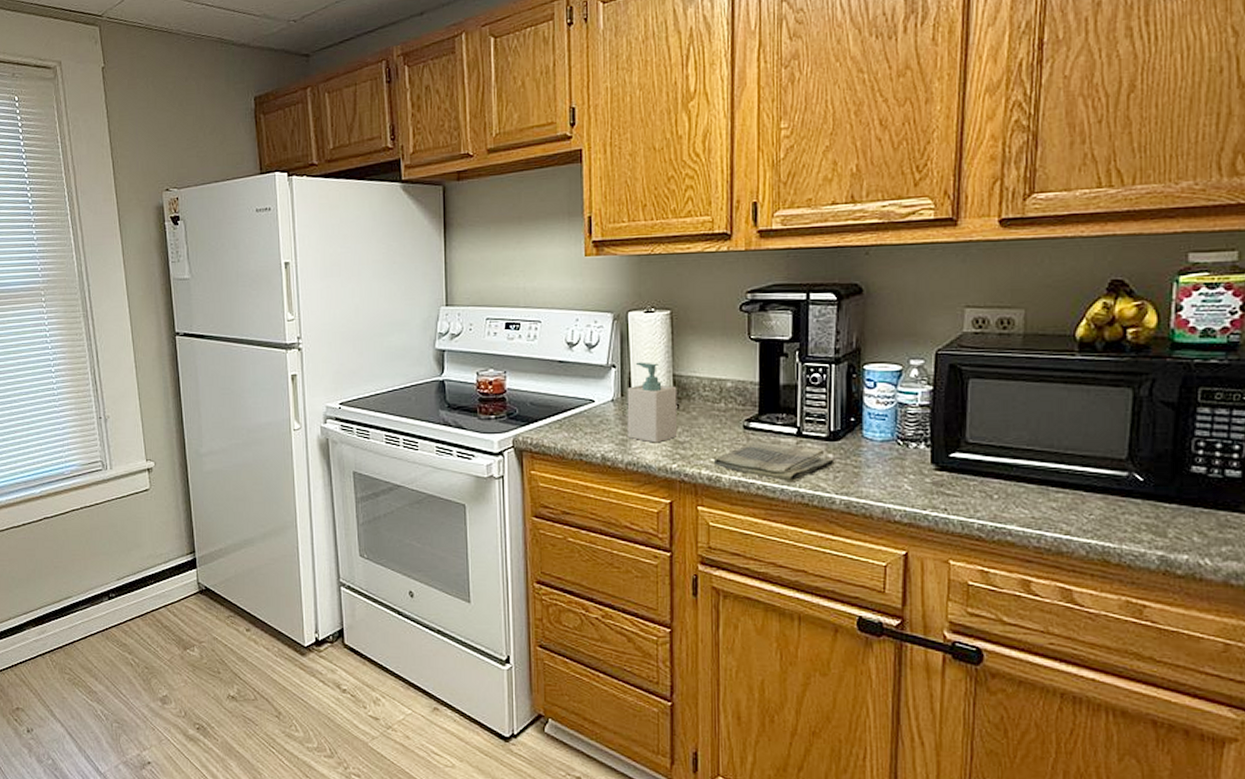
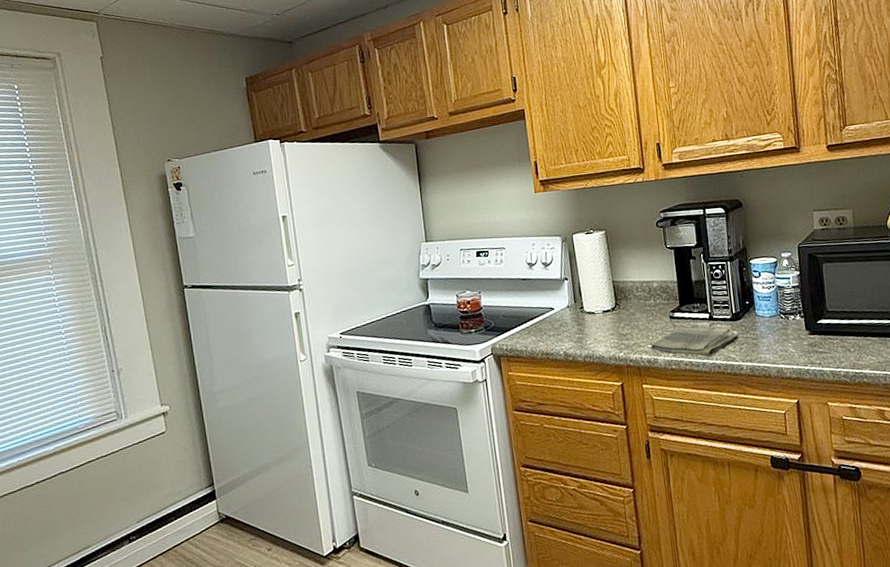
soap bottle: present [627,362,678,443] -> none [578,273,620,338]

